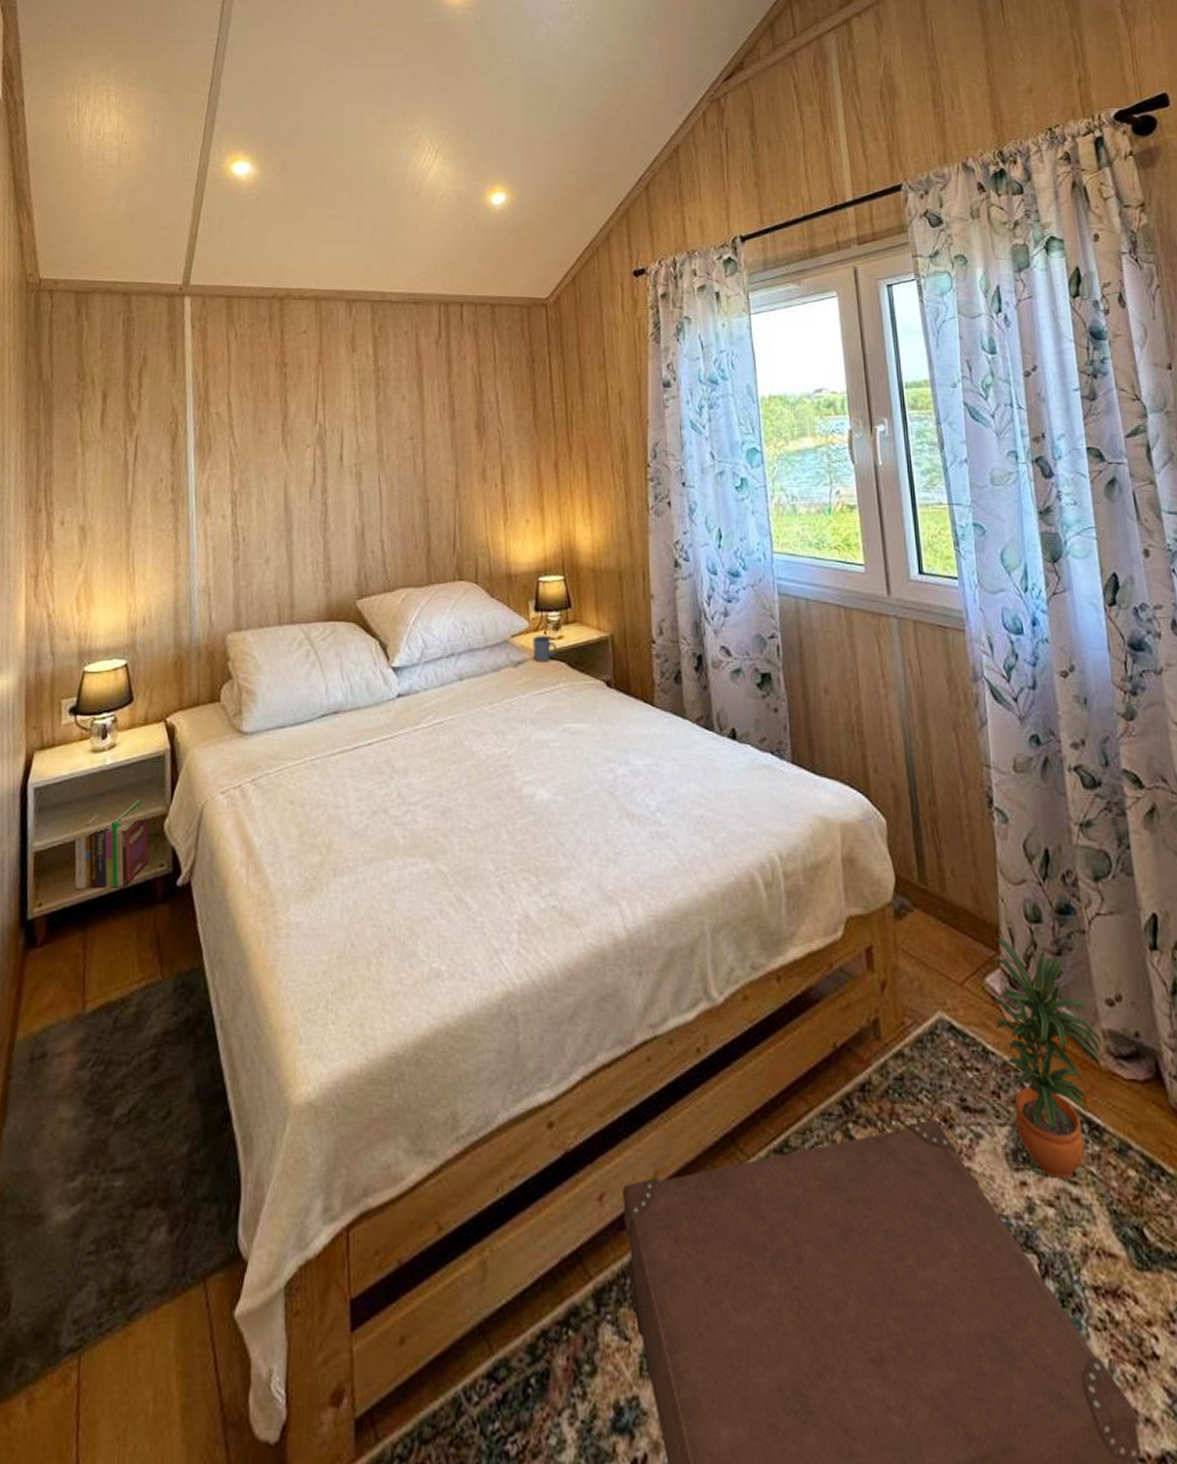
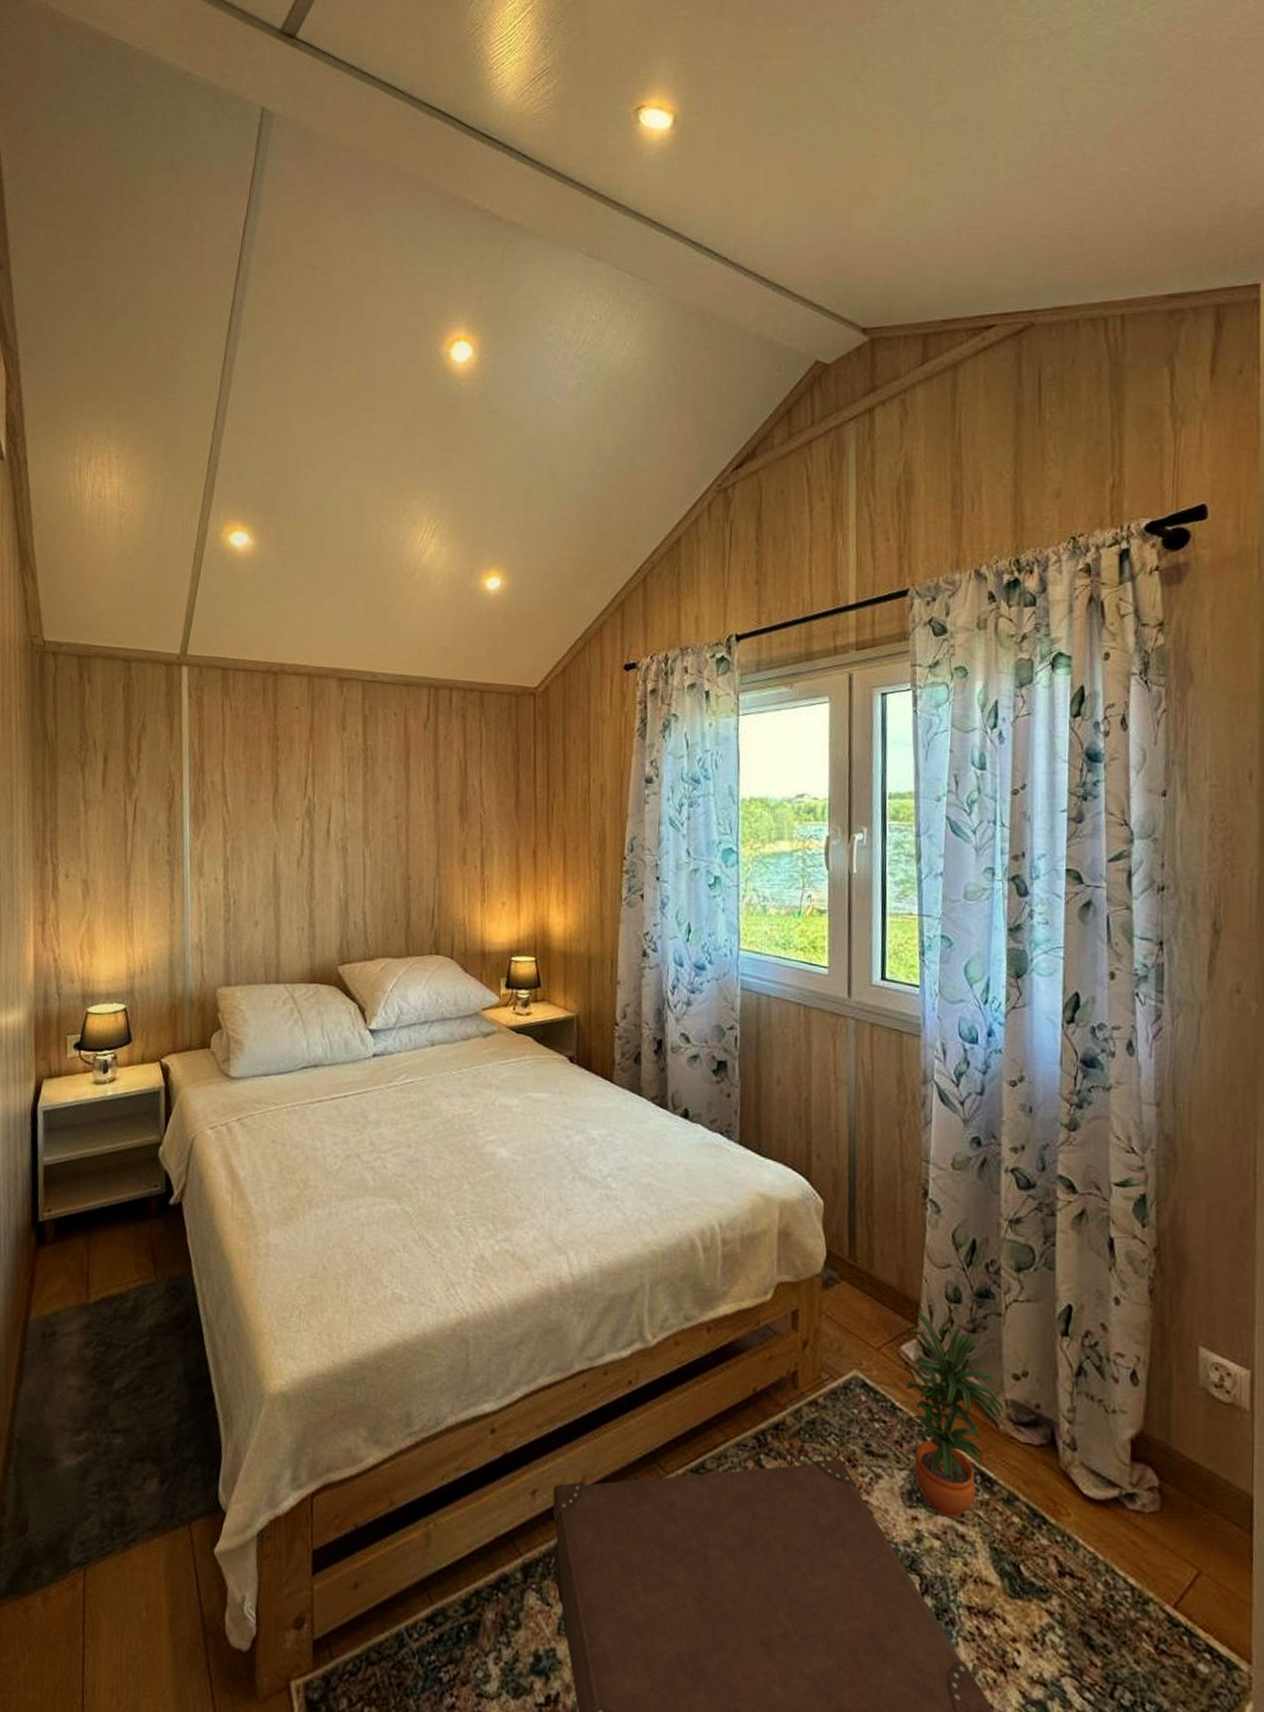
books: present [74,799,149,889] -> none [79,1127,145,1202]
mug: present [533,635,558,662] -> none [501,1010,525,1036]

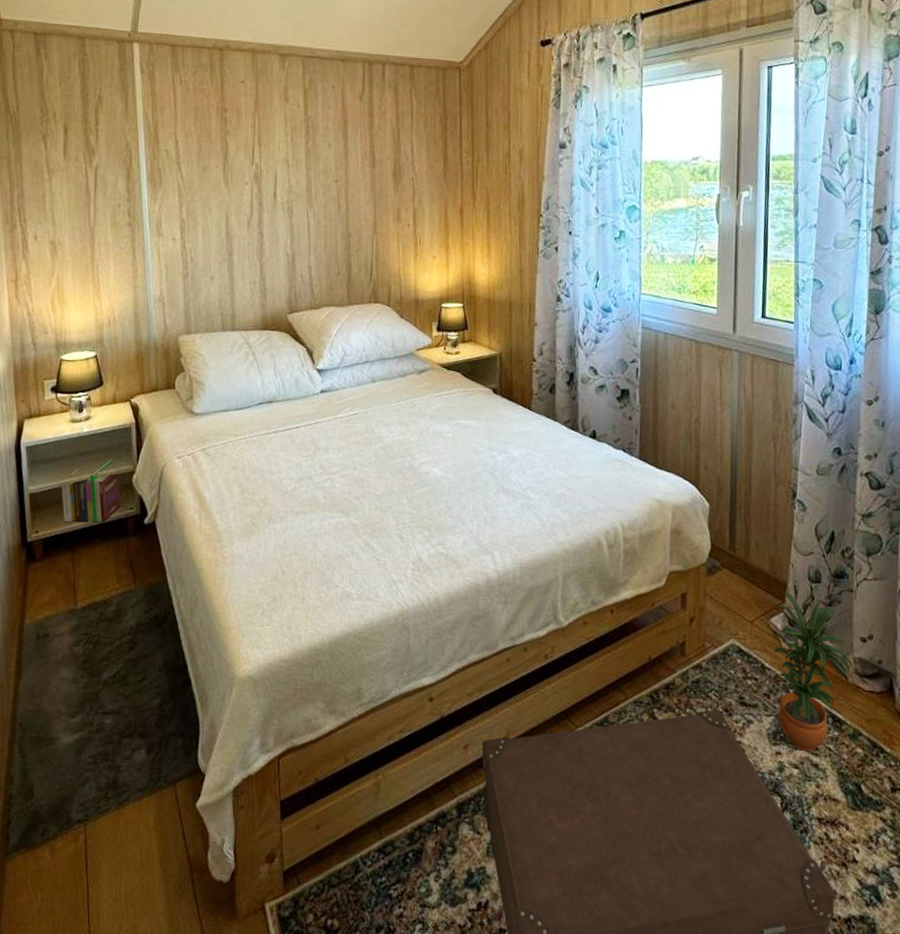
books: none [79,1127,145,1202] -> present [61,459,121,523]

